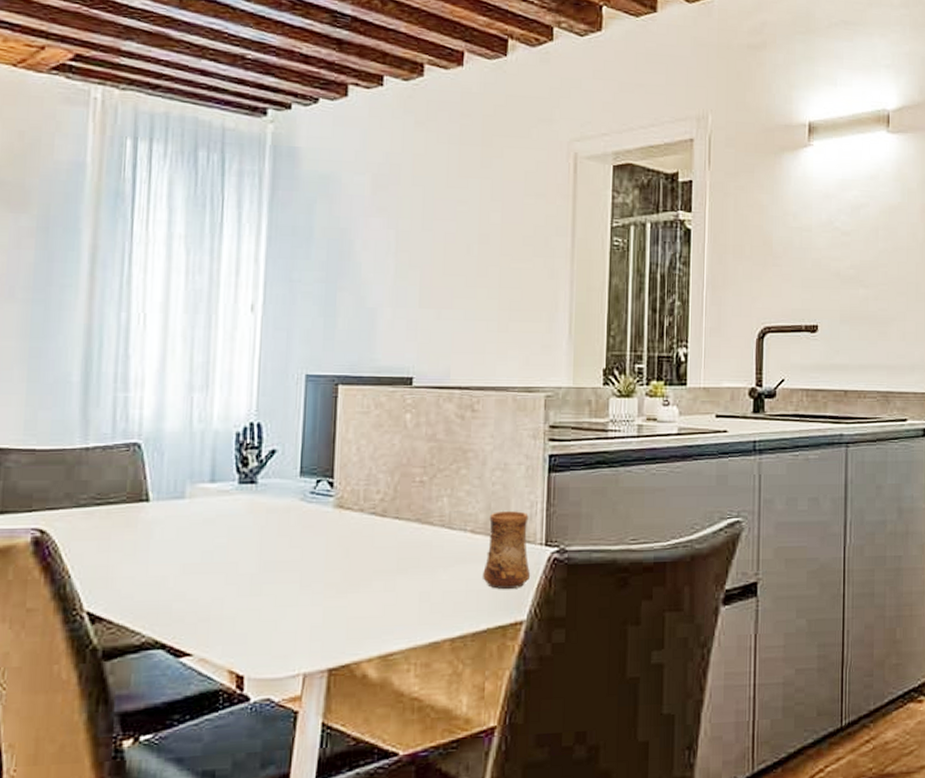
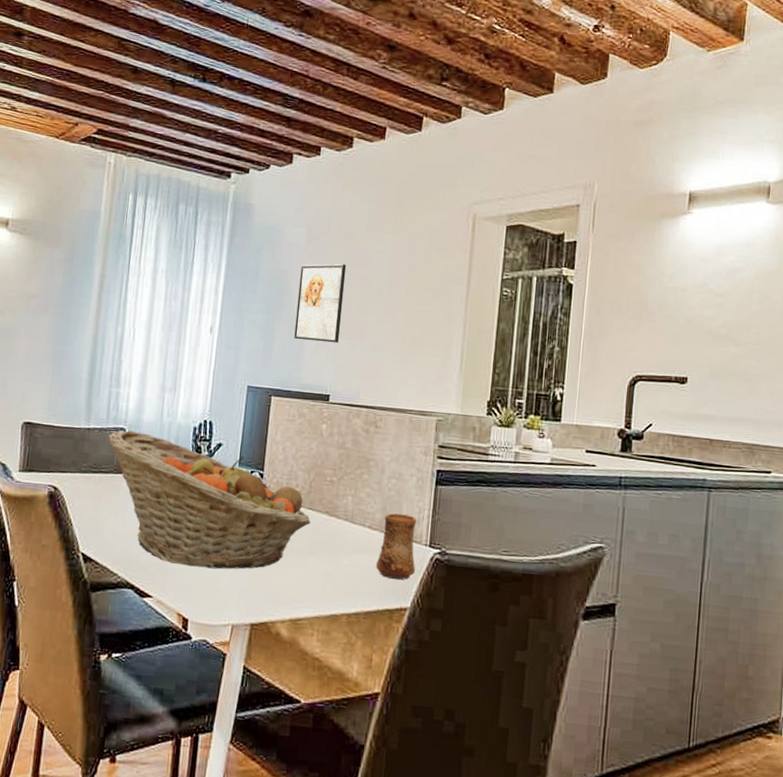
fruit basket: none [114,445,398,609] -> present [107,430,311,569]
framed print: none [363,217,425,314] -> present [294,263,347,343]

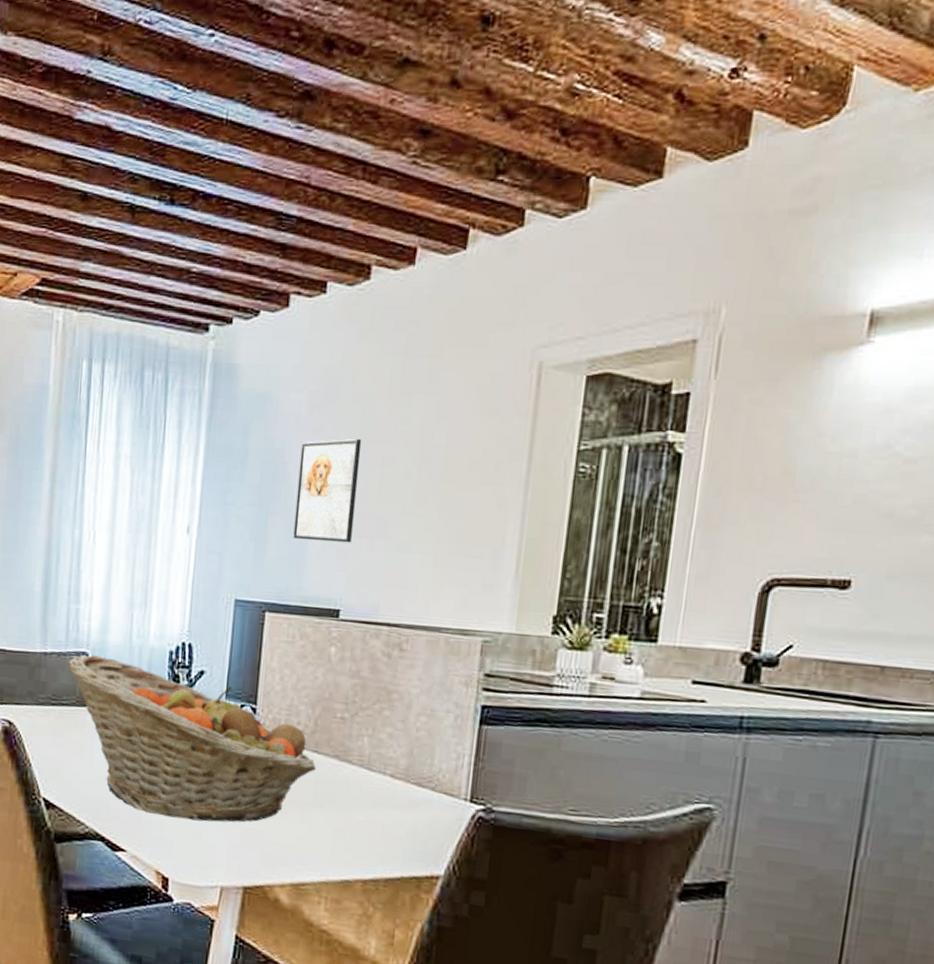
cup: present [376,513,417,580] -> none [400,759,454,842]

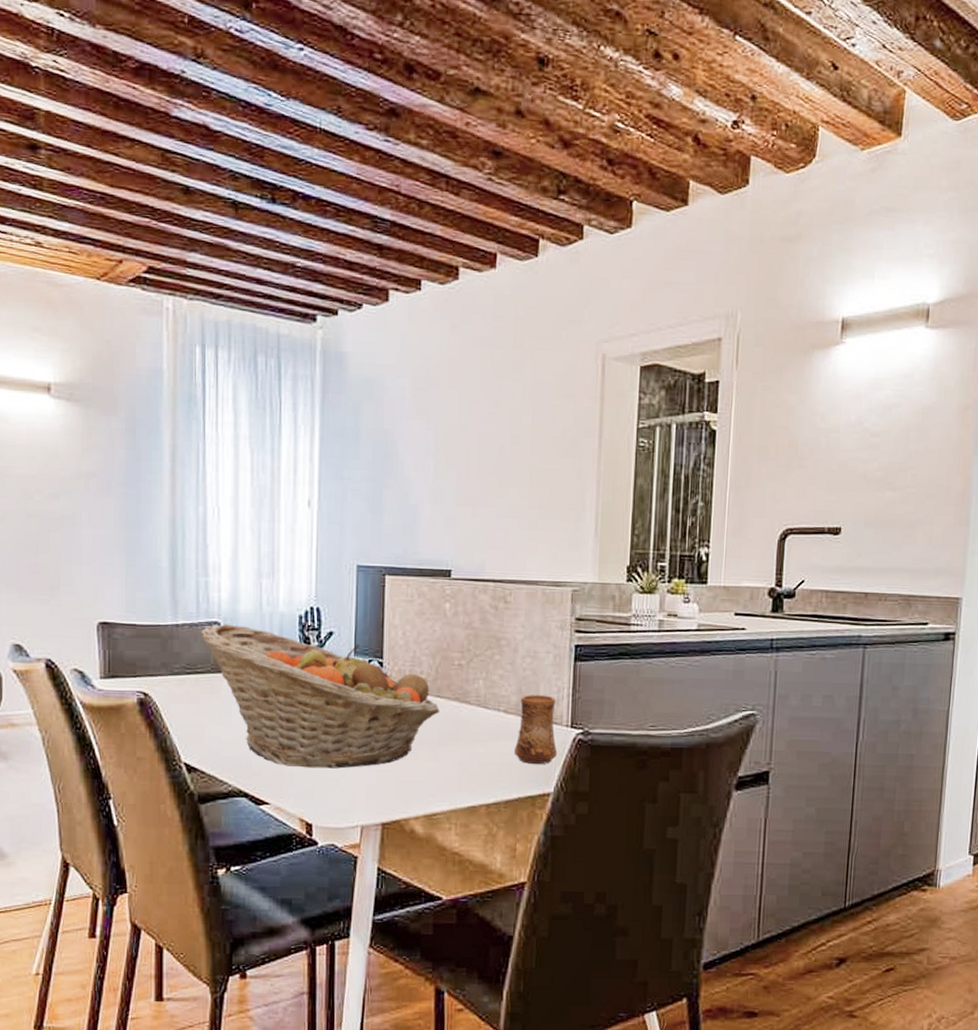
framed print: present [293,438,362,543] -> none [406,419,461,511]
cup: none [400,759,454,842] -> present [515,695,558,764]

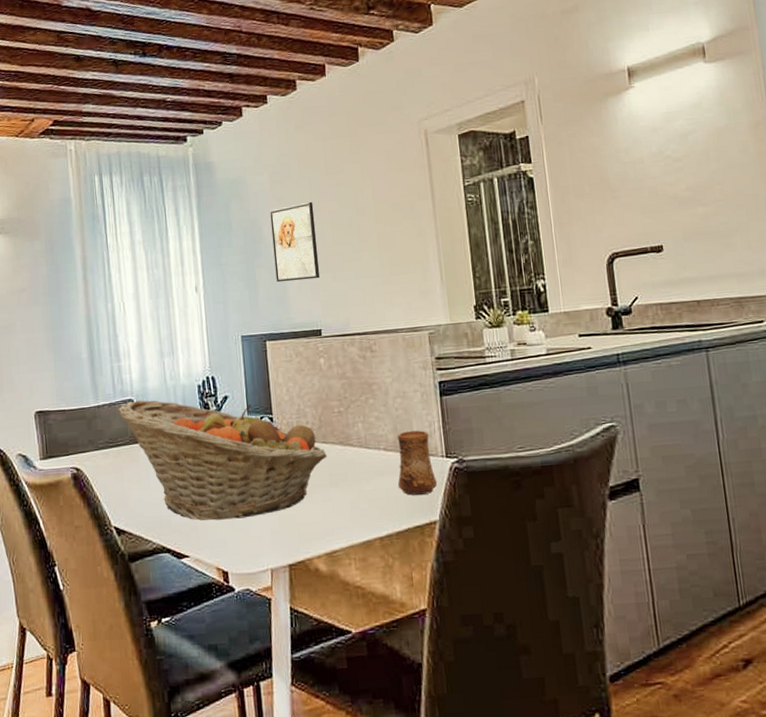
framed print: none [406,419,461,511] -> present [270,201,320,283]

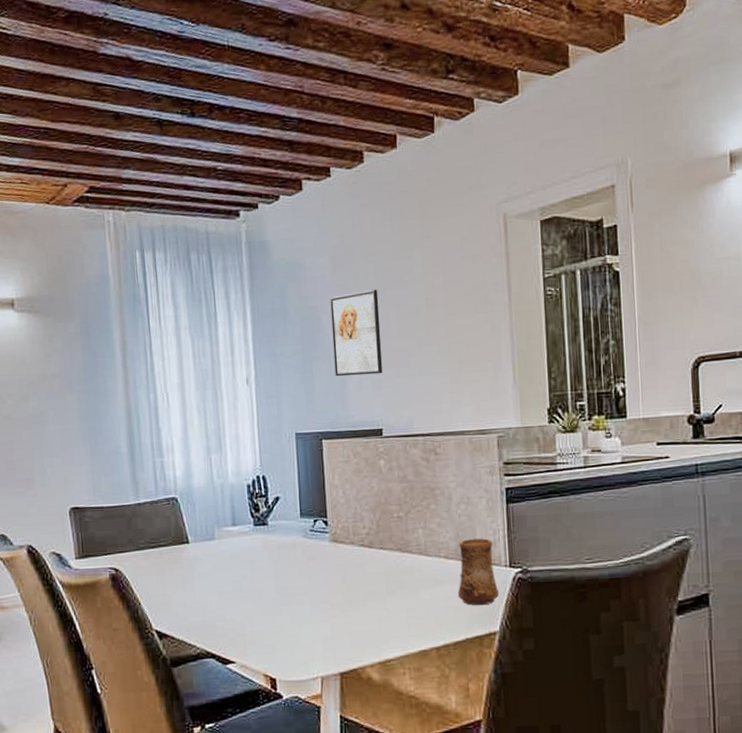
fruit basket: present [117,400,327,521] -> none [159,498,384,626]

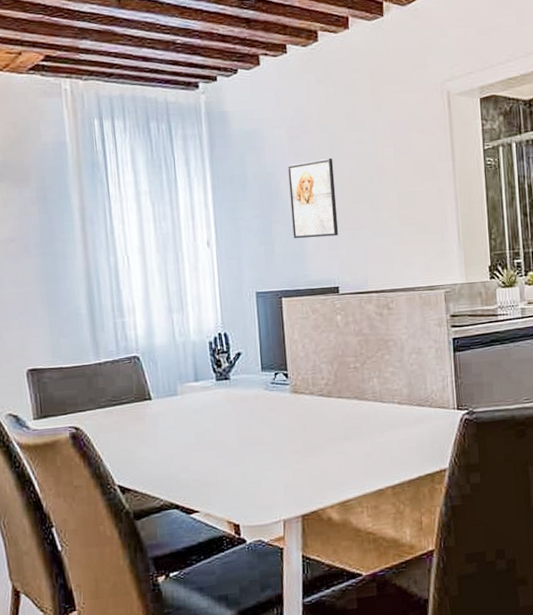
cup: present [458,538,500,605] -> none [411,384,449,446]

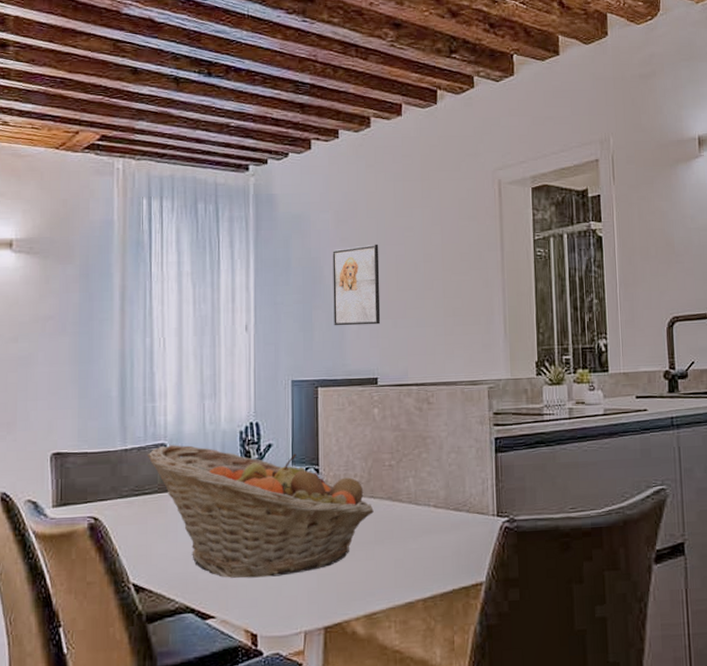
fruit basket: none [120,357,342,476] -> present [147,445,374,578]

